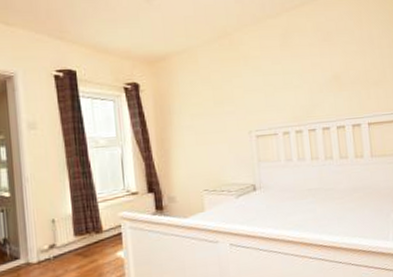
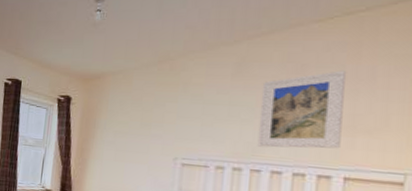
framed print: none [304,35,362,108] -> present [257,70,346,149]

